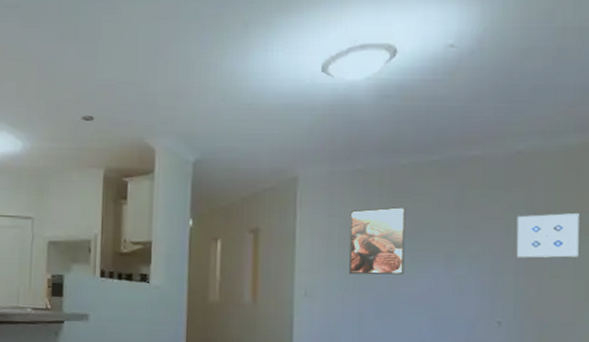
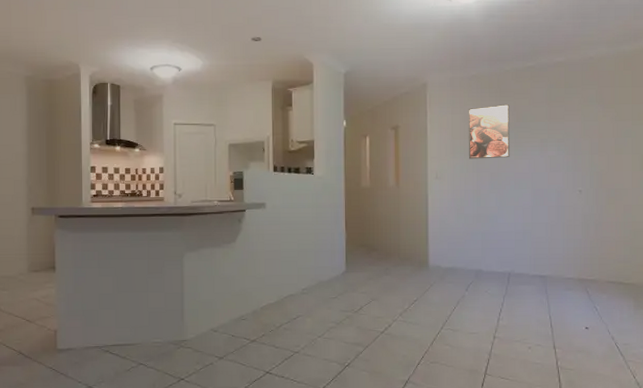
wall art: present [516,213,579,258] -> none [591,104,635,140]

